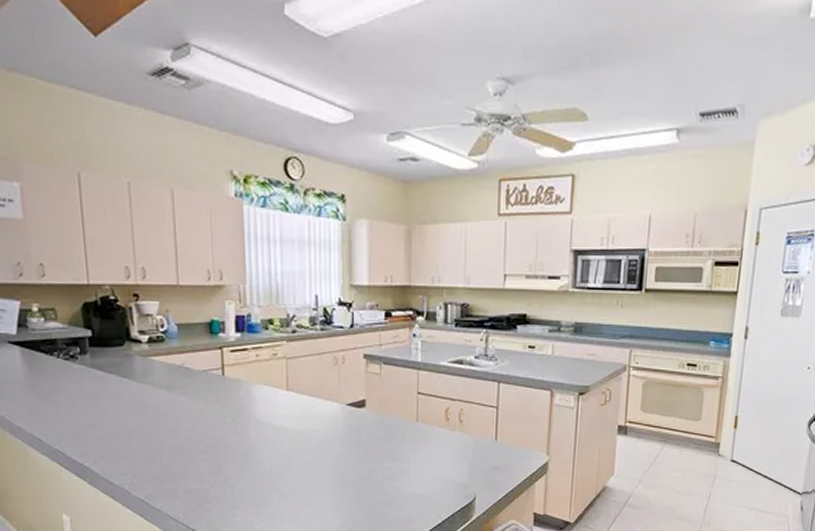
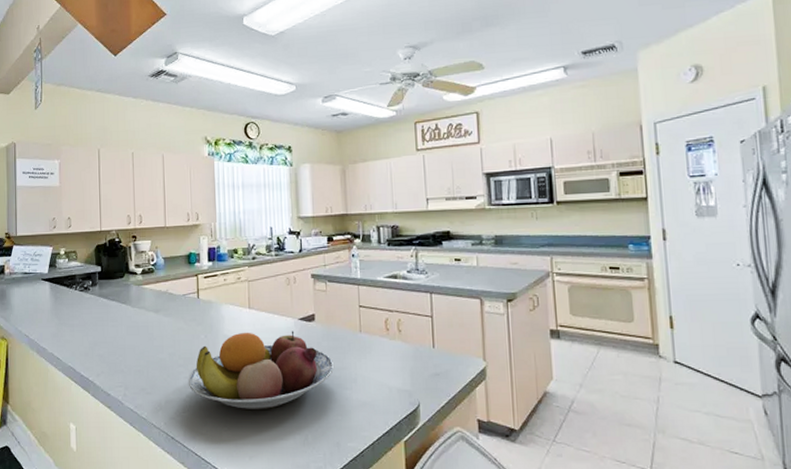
fruit bowl: none [211,416,386,502] -> present [188,331,335,410]

